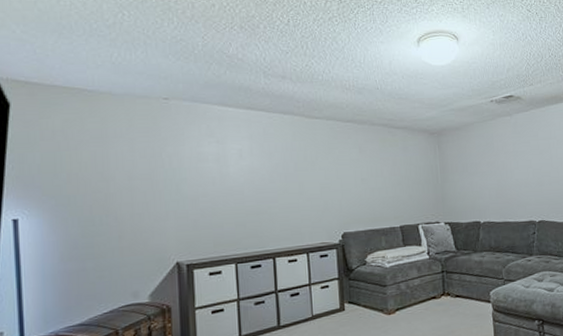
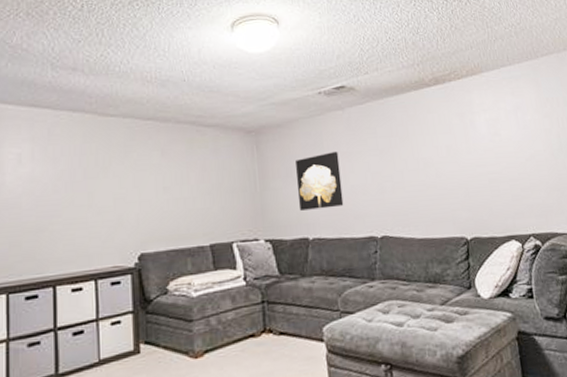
wall art: none [471,151,509,199] -> present [296,152,344,211]

